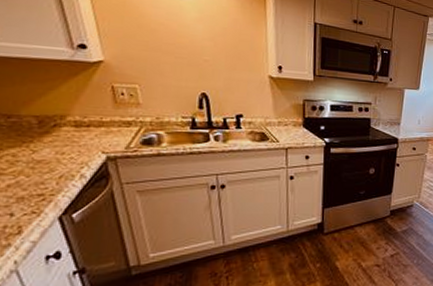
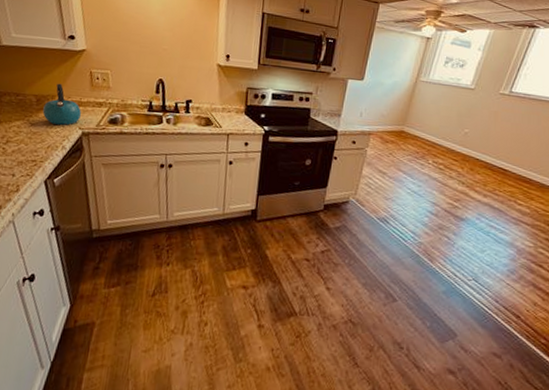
kettle: none [48,100,103,150] -> present [42,83,81,125]

